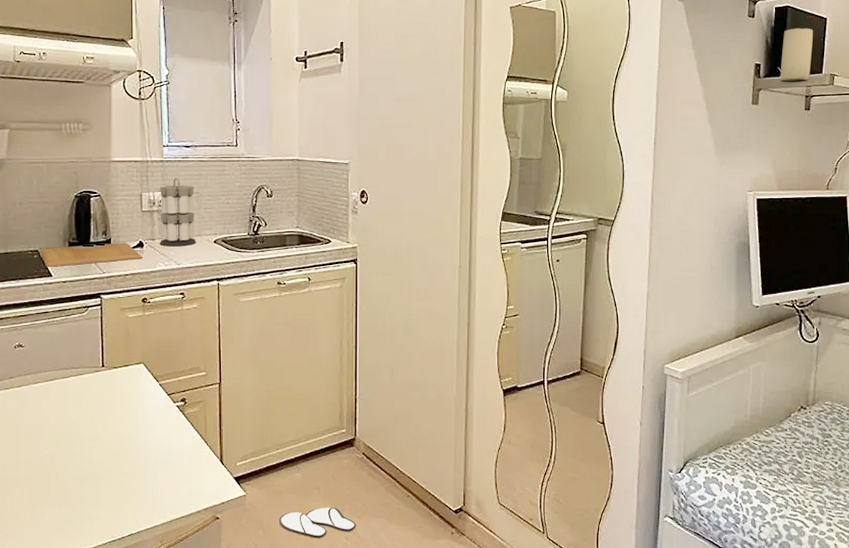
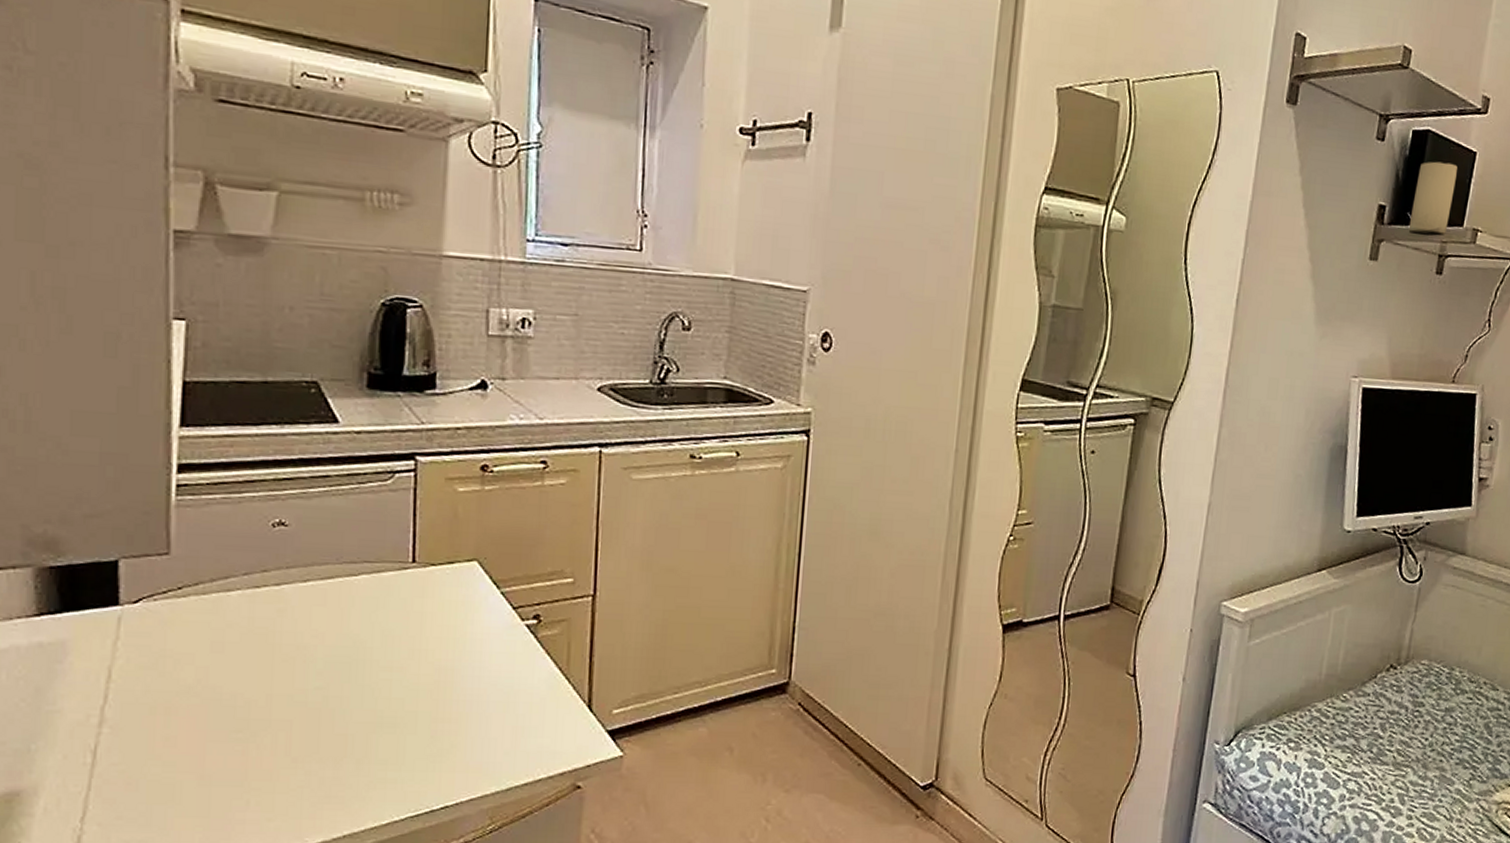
chopping board: present [40,242,143,268] -> none [321,379,485,409]
spice rack: present [160,177,197,247] -> none [513,289,572,393]
slippers: present [279,507,357,539] -> none [670,776,783,820]

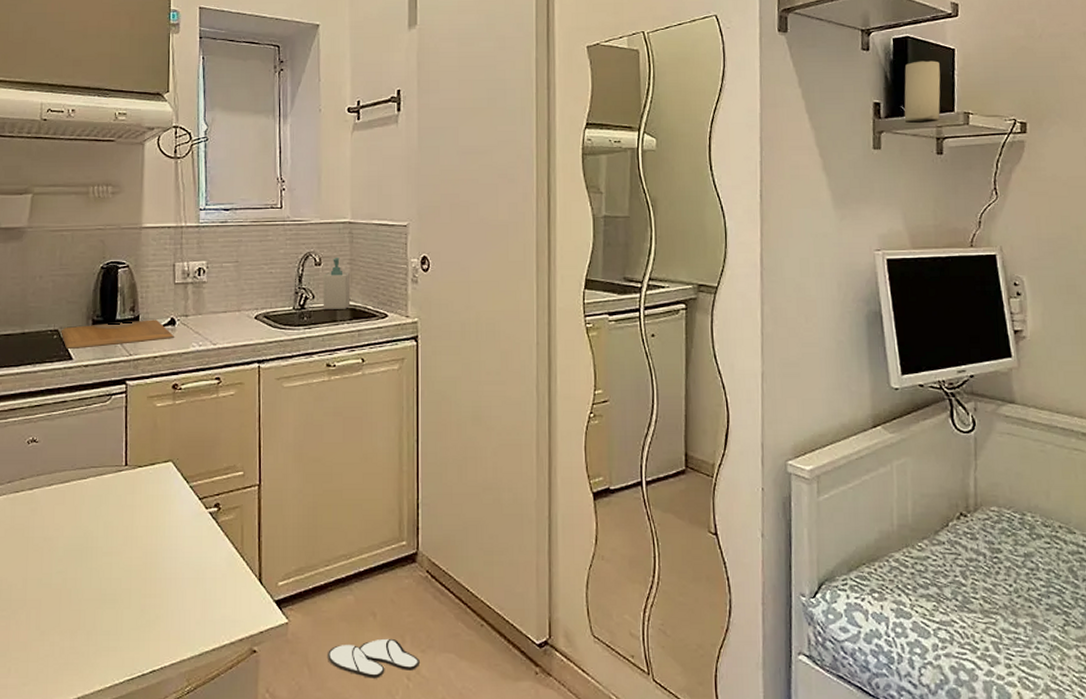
chopping board: none [321,379,485,409] -> present [61,319,174,350]
slippers: none [670,776,783,820] -> present [328,638,421,679]
soap bottle: none [689,322,728,389] -> present [323,258,351,309]

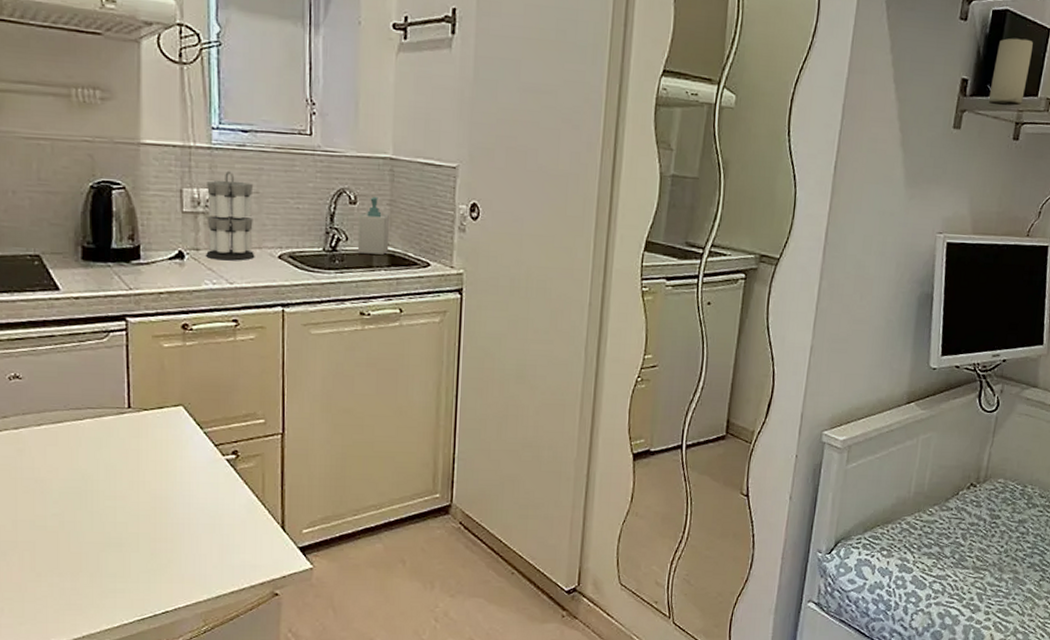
chopping board: present [61,319,174,350] -> none [43,250,183,279]
spice rack: none [194,244,235,324] -> present [206,170,255,261]
slippers: present [328,638,421,679] -> none [354,584,449,620]

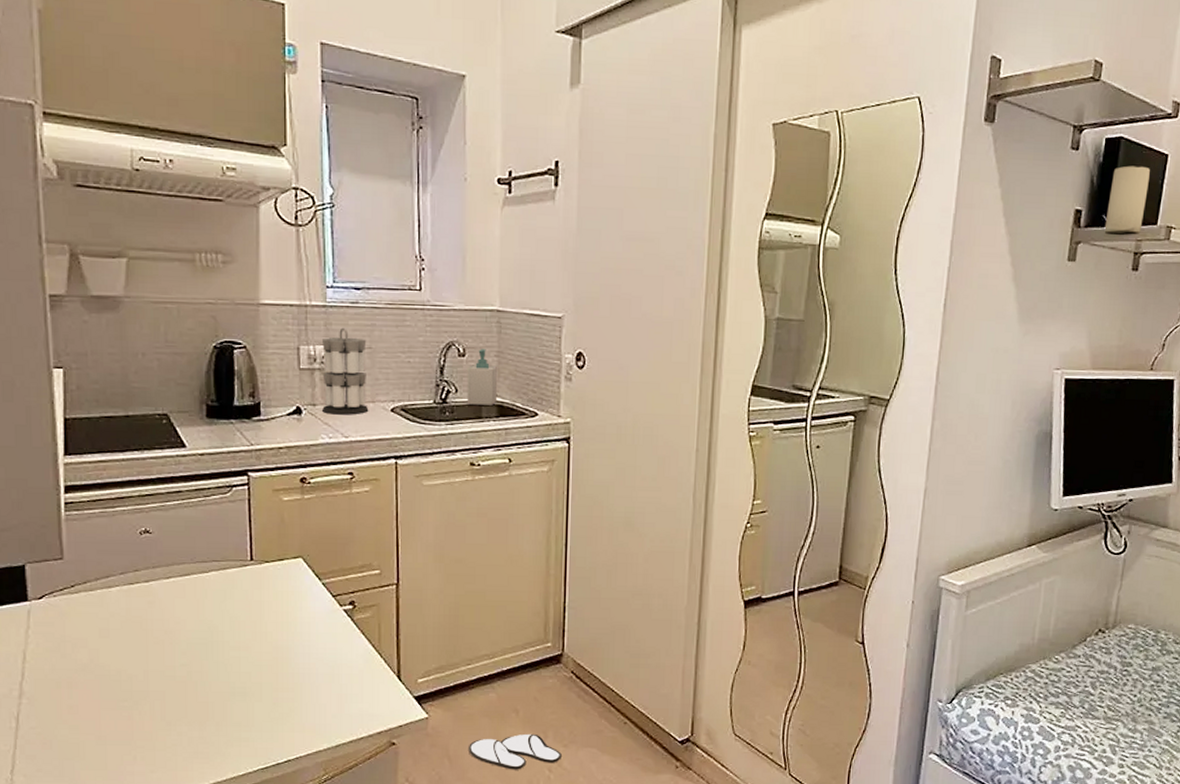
slippers: none [354,584,449,620] -> present [469,733,563,770]

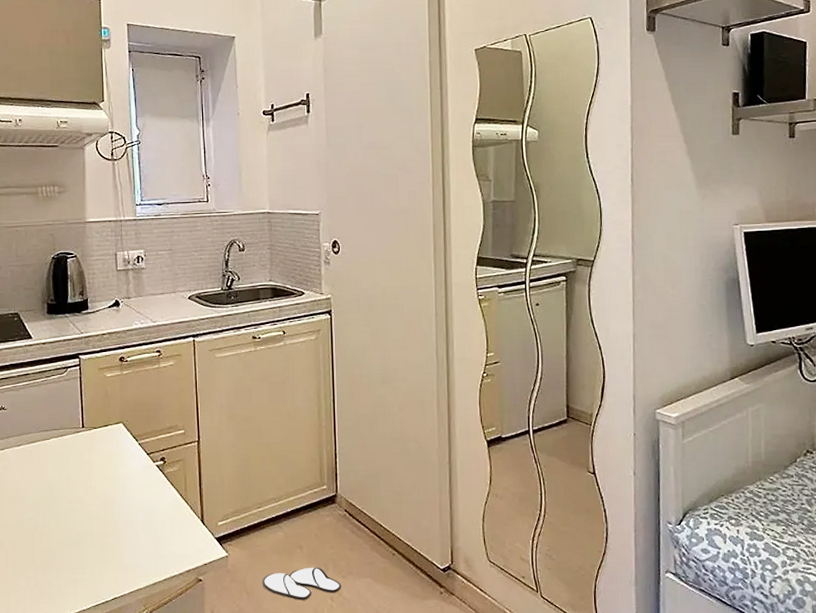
spice rack: present [322,327,369,415] -> none [134,235,171,305]
soap bottle: present [467,349,498,405] -> none [246,244,272,289]
candle: present [1104,165,1150,236] -> none [760,53,794,111]

